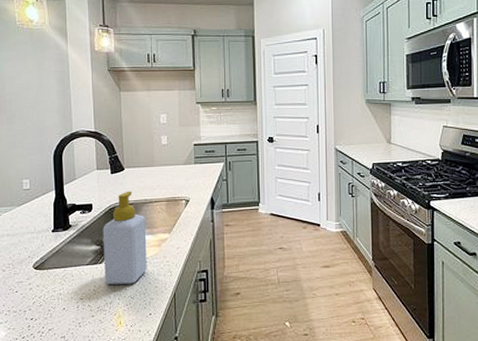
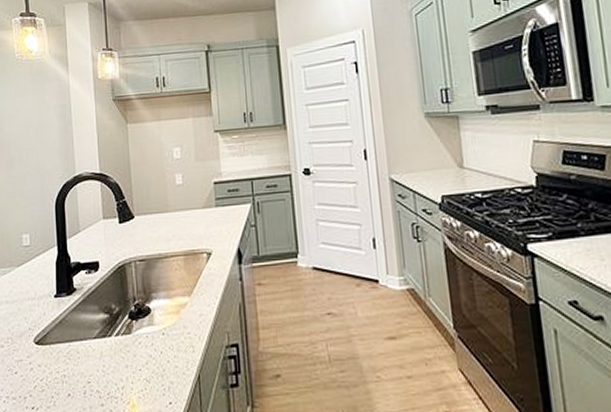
soap bottle: present [103,190,147,284] -> none [111,243,165,364]

